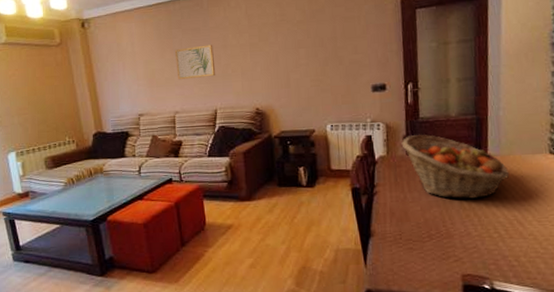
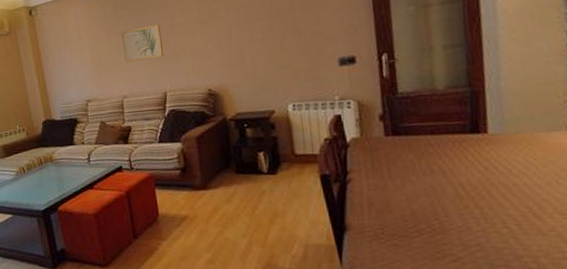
fruit basket: present [401,134,510,200] -> none [377,111,519,188]

